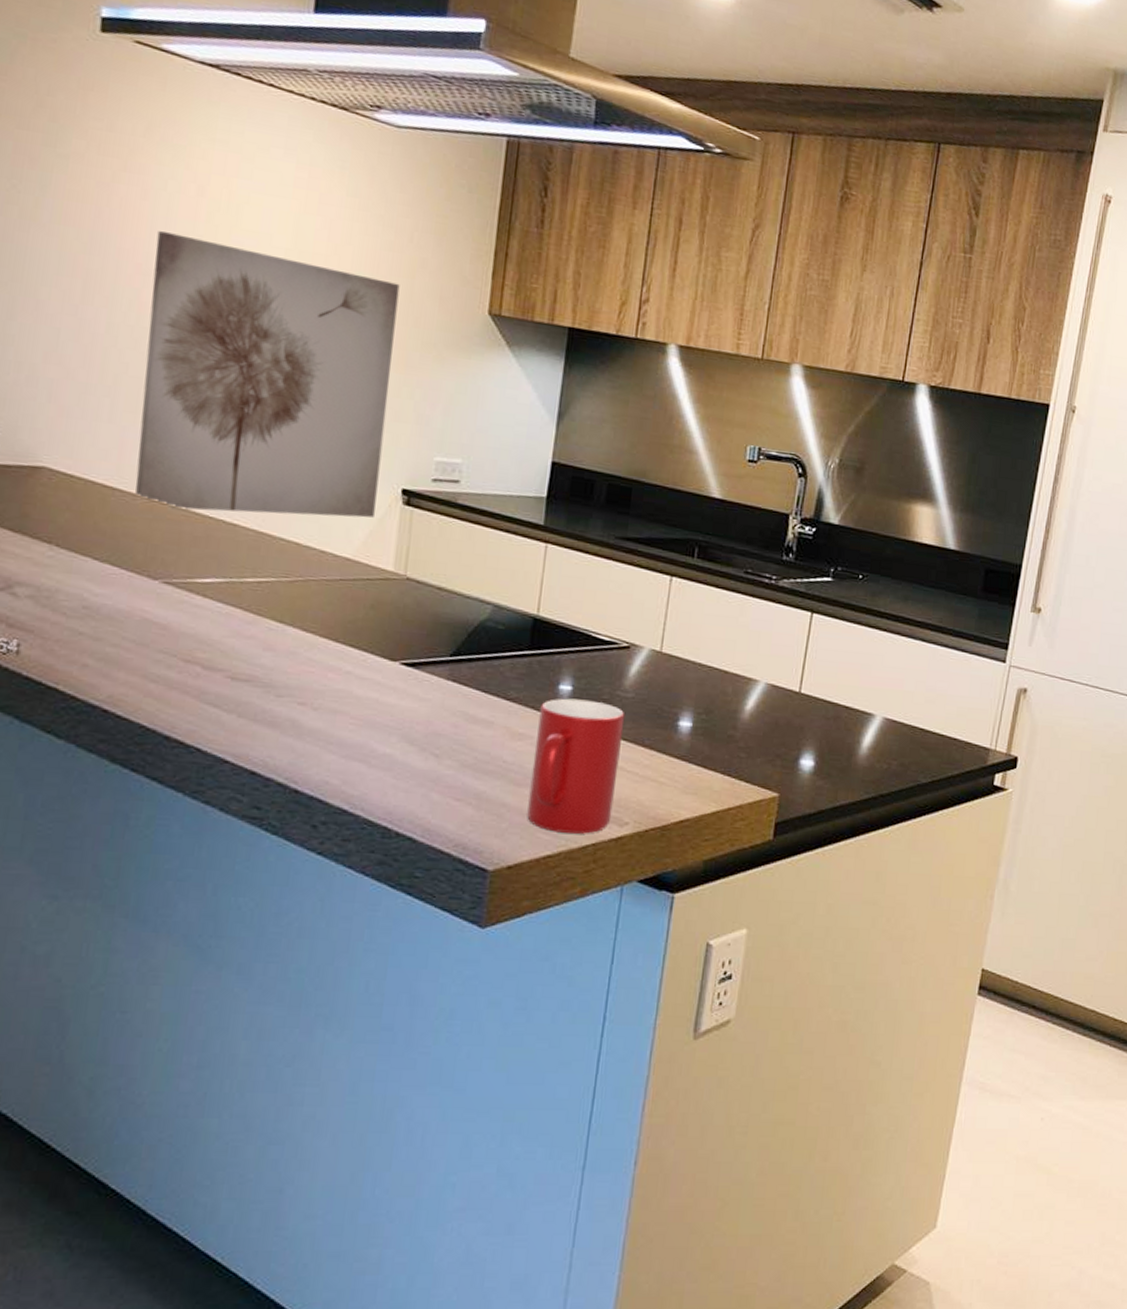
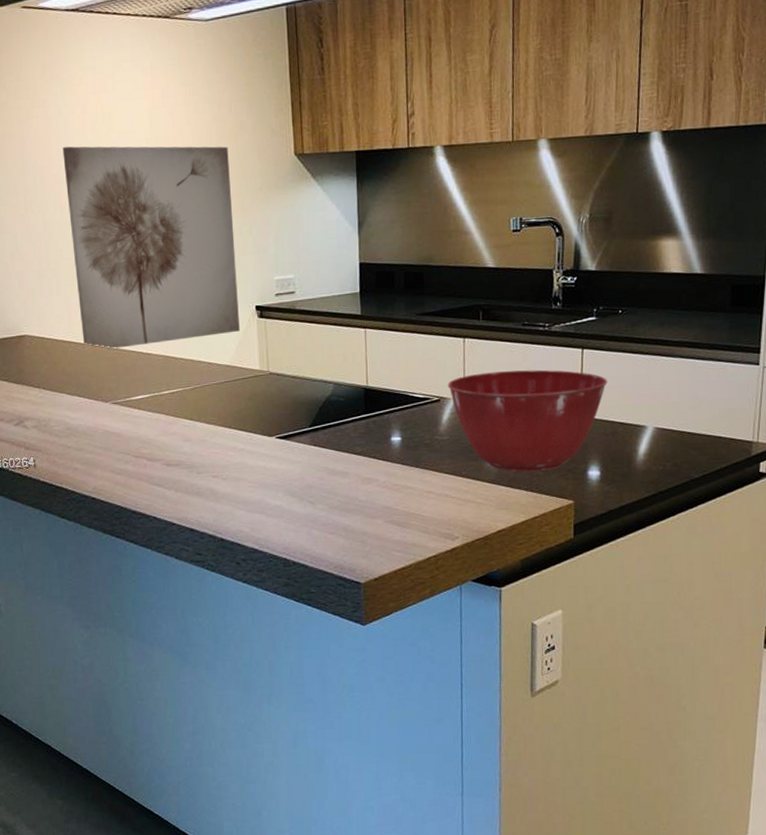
cup: present [527,698,625,834] -> none [380,446,445,550]
mixing bowl: none [642,621,837,753] -> present [447,369,608,472]

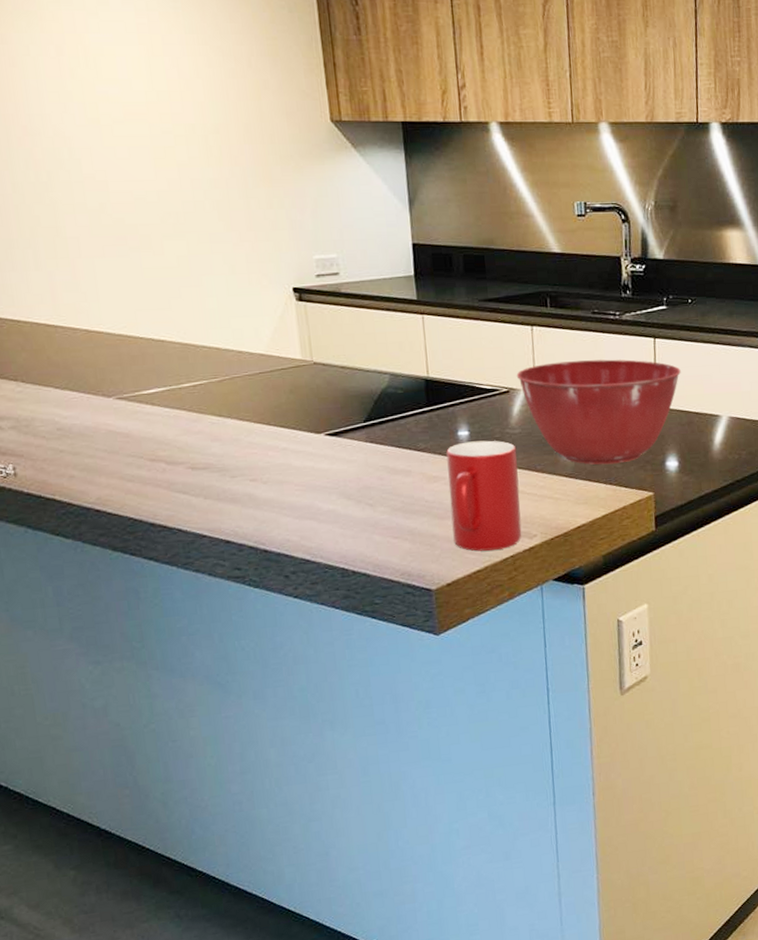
wall art: present [62,146,240,350] -> none [32,93,275,336]
cup: none [380,446,445,550] -> present [446,440,522,552]

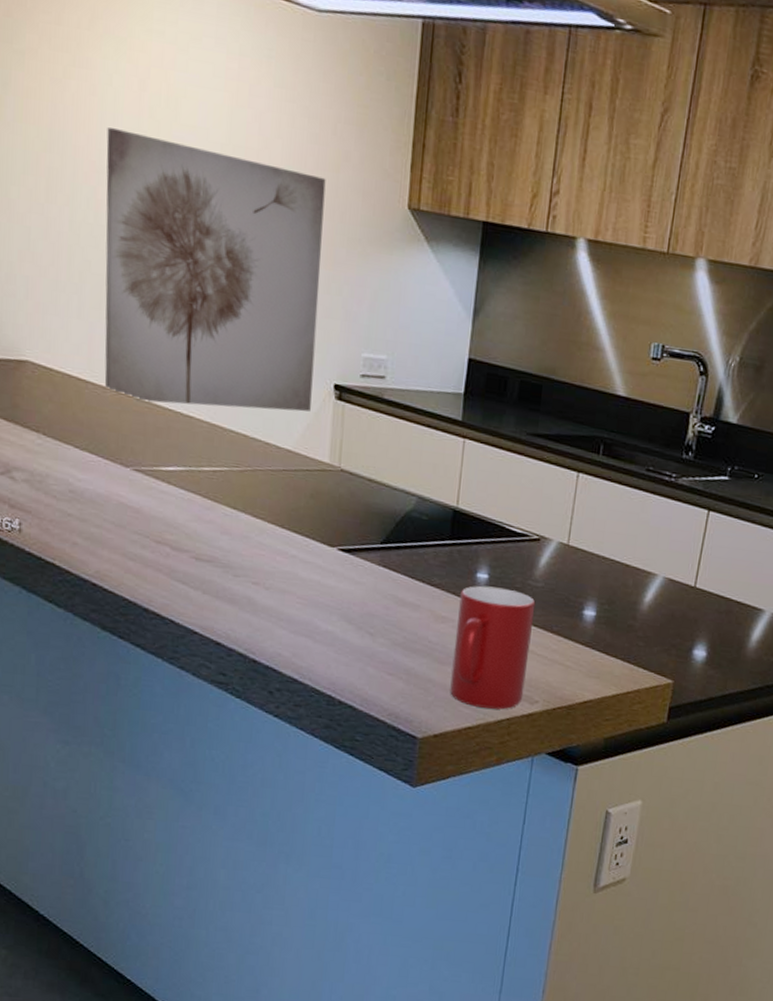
wall art: none [32,93,275,336] -> present [104,127,326,412]
mixing bowl: present [516,359,681,465] -> none [551,516,731,642]

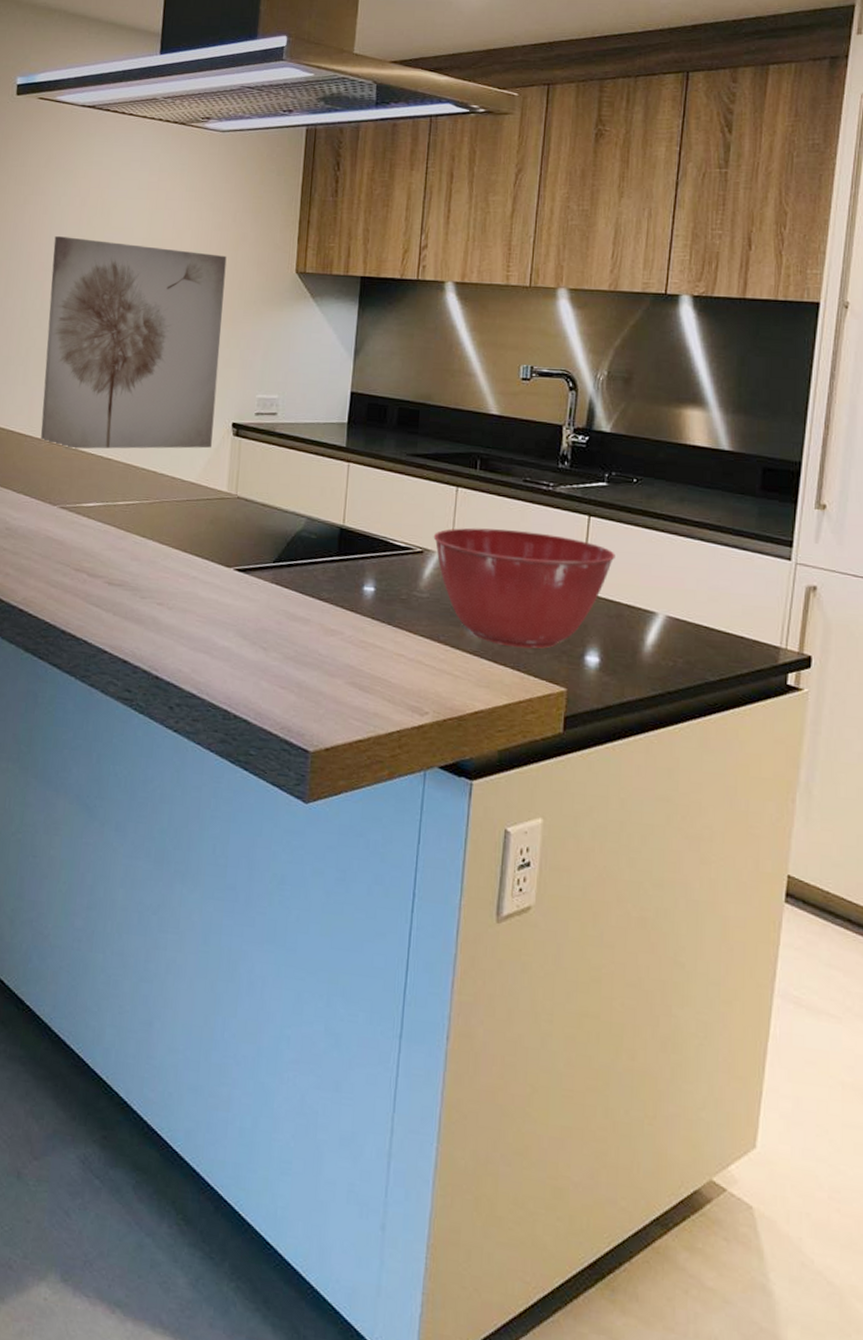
cup: present [450,585,536,710] -> none [340,598,422,722]
mixing bowl: none [551,516,731,642] -> present [433,527,615,649]

